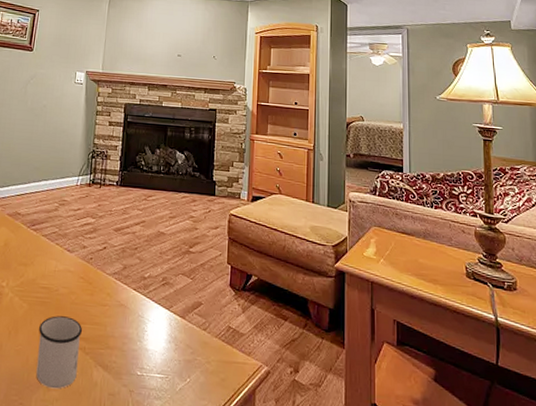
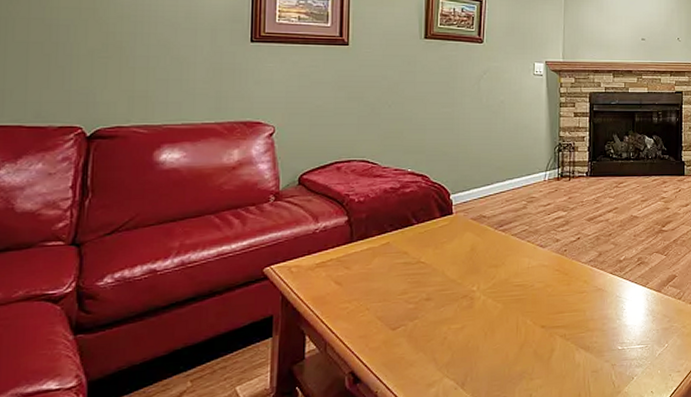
mug: present [36,315,82,389] -> none [517,309,561,378]

